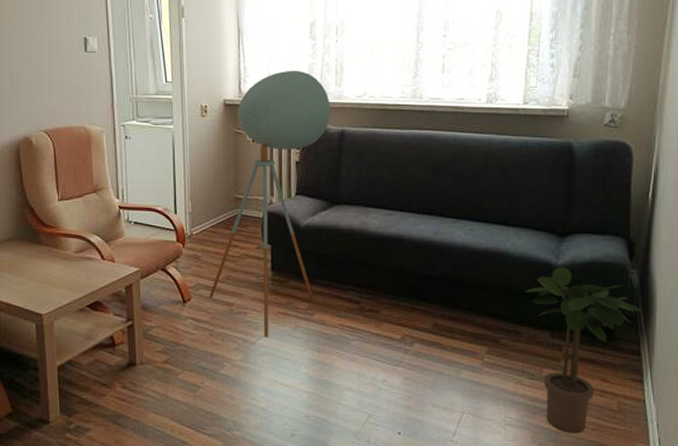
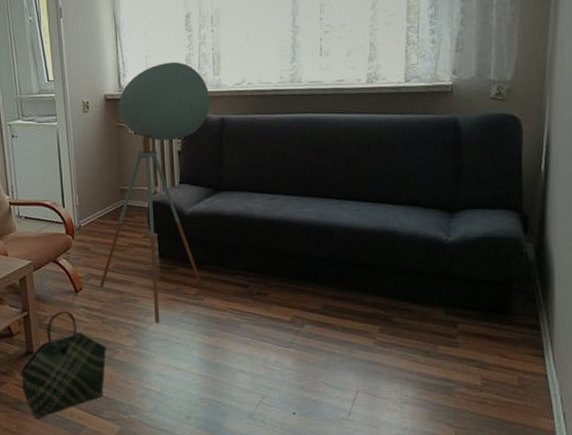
tote bag: none [122,322,213,434] -> present [21,311,107,419]
potted plant: present [525,266,643,434] -> none [416,242,541,410]

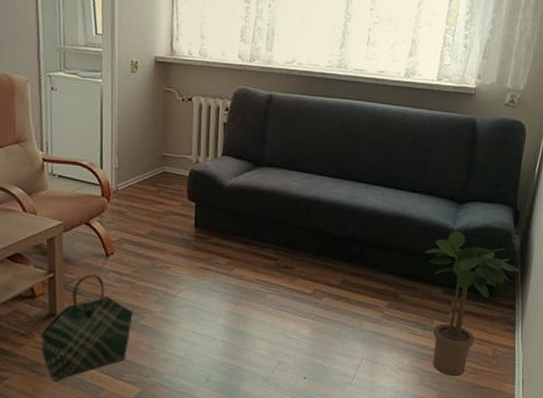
floor lamp: present [100,61,210,323] -> none [132,31,260,290]
potted plant: none [416,242,541,410] -> present [424,230,521,377]

